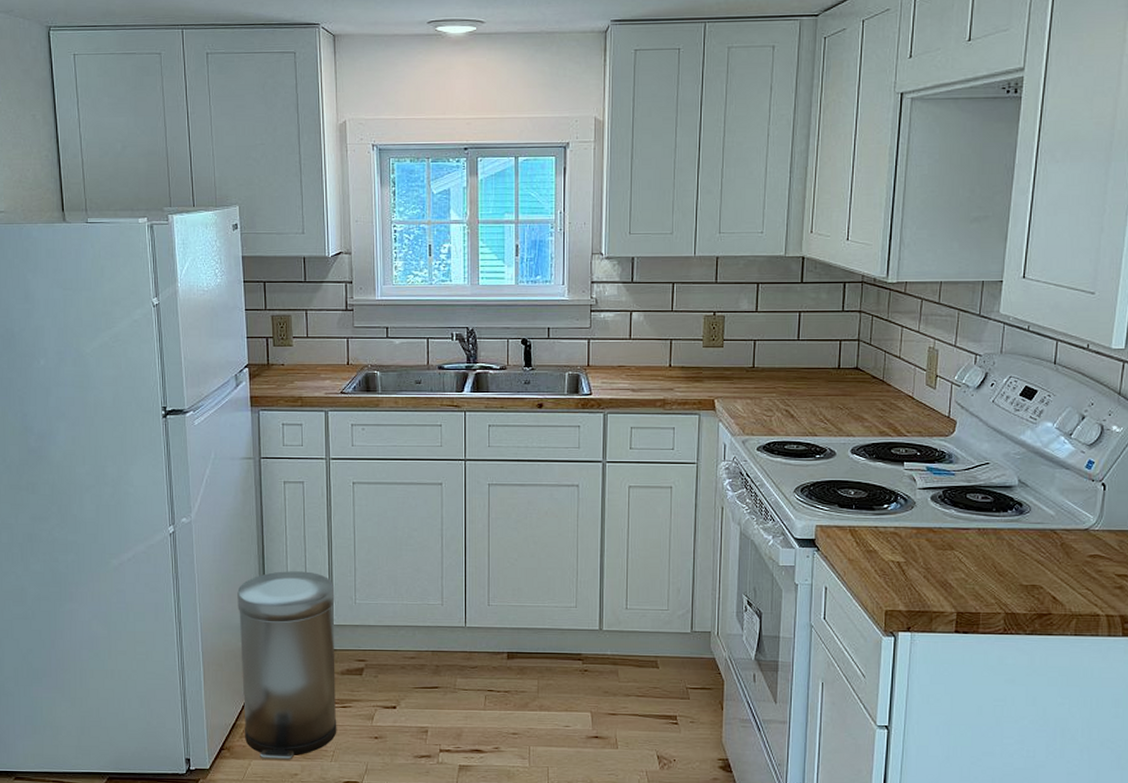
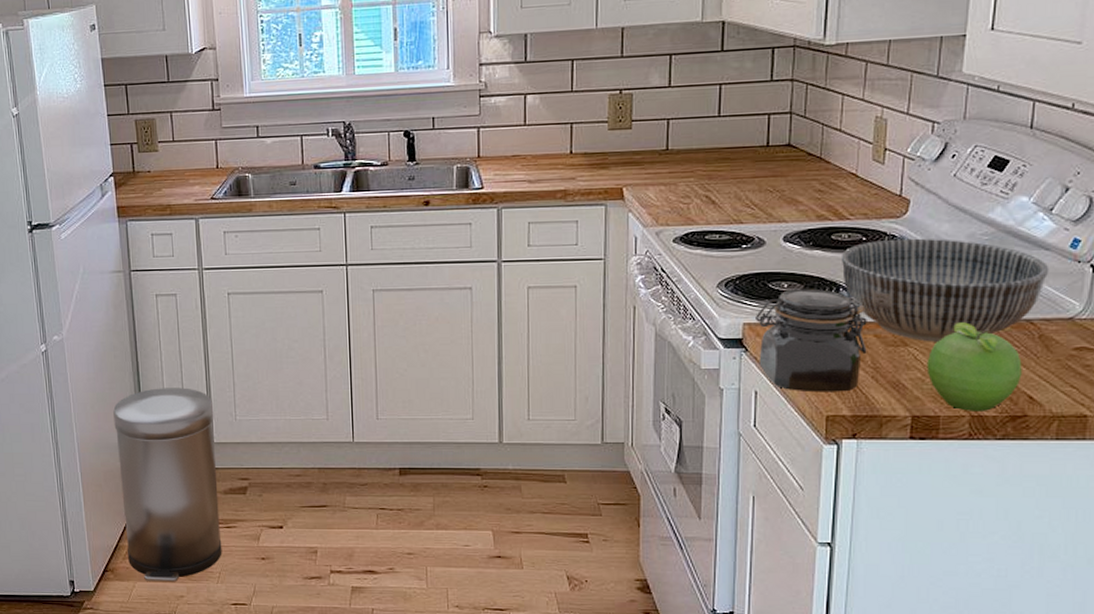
jar: none [827,496,920,590] -> present [756,288,867,393]
bowl: none [899,455,1069,547] -> present [840,238,1049,342]
fruit: none [969,530,1047,610] -> present [926,322,1022,413]

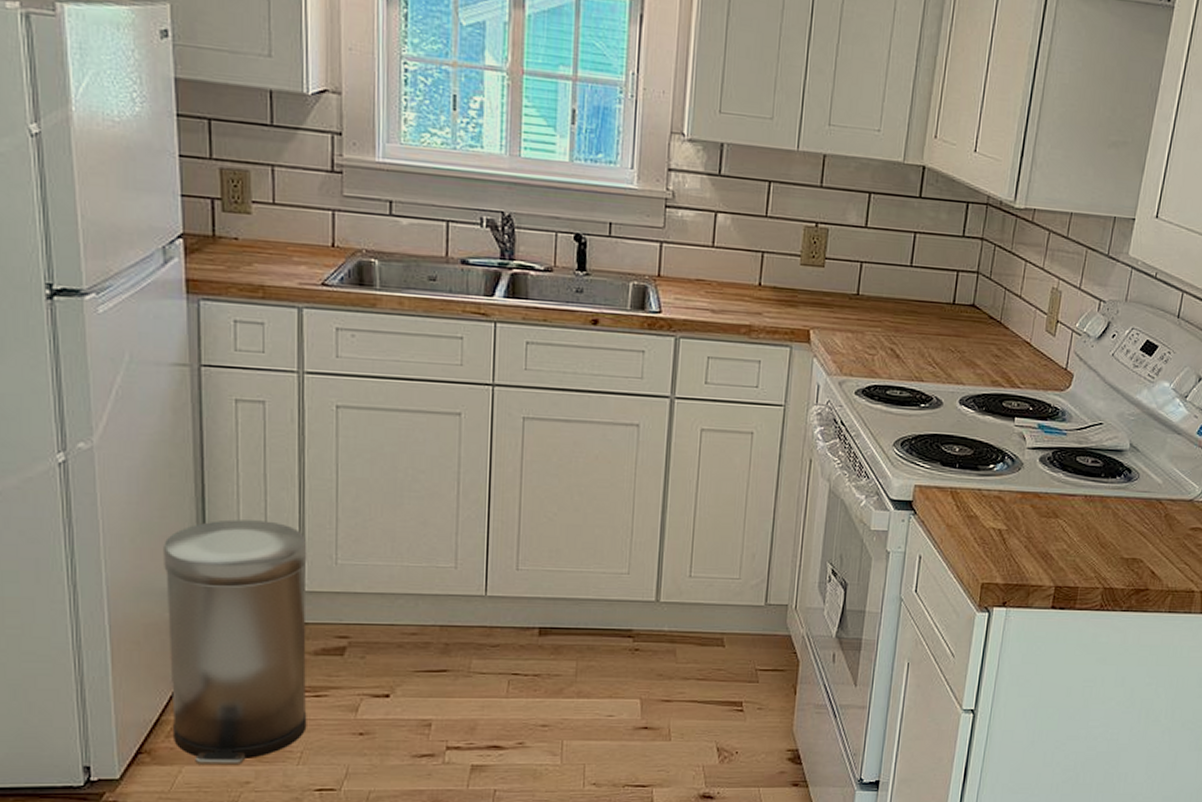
jar: present [756,288,867,393] -> none [925,453,1026,560]
bowl: present [840,238,1049,342] -> none [1008,411,1179,515]
fruit: present [926,322,1022,413] -> none [1072,498,1149,585]

